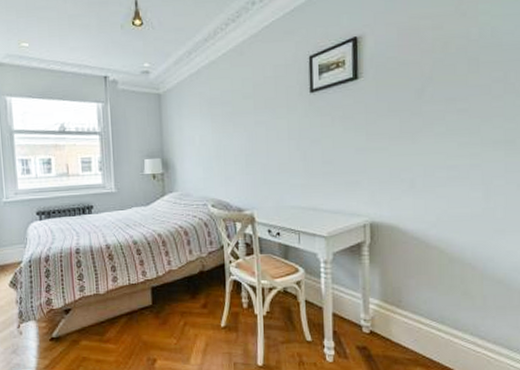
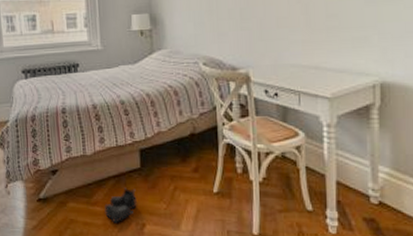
boots: none [117,325,148,360] -> present [104,188,137,223]

